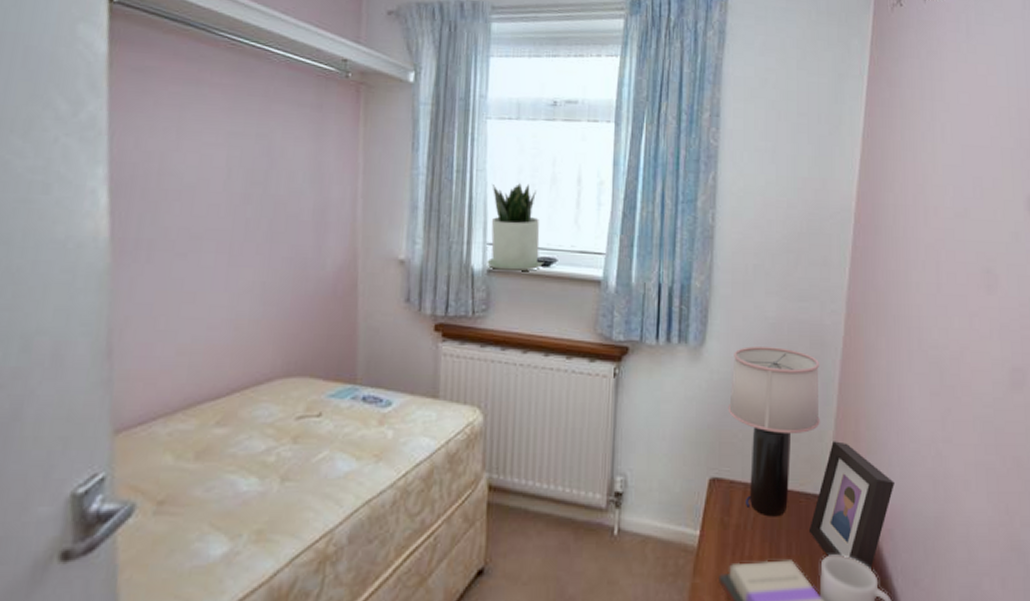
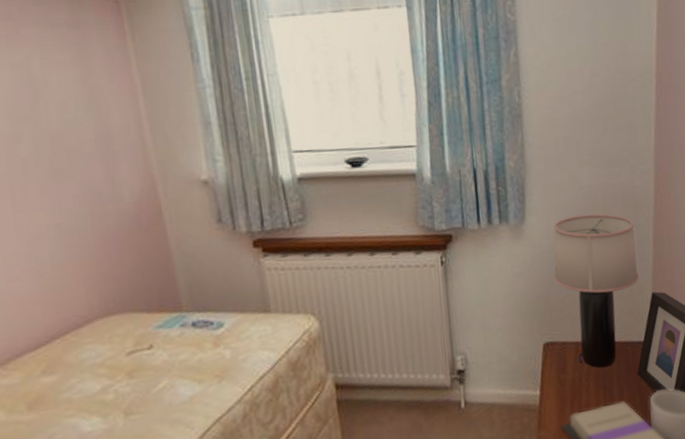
planter: present [487,183,543,272] -> none [286,83,354,178]

